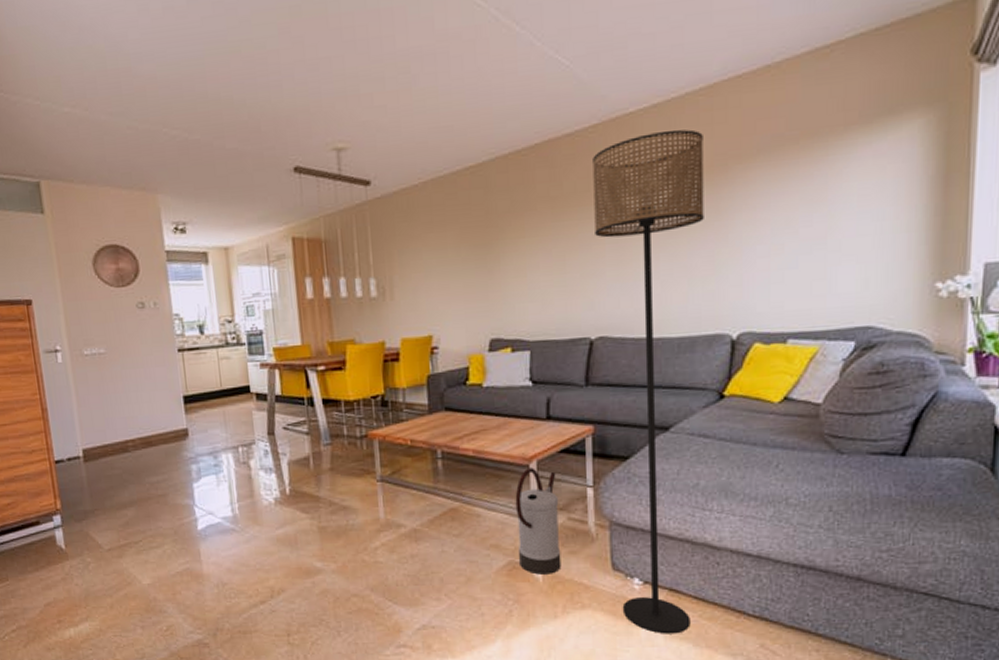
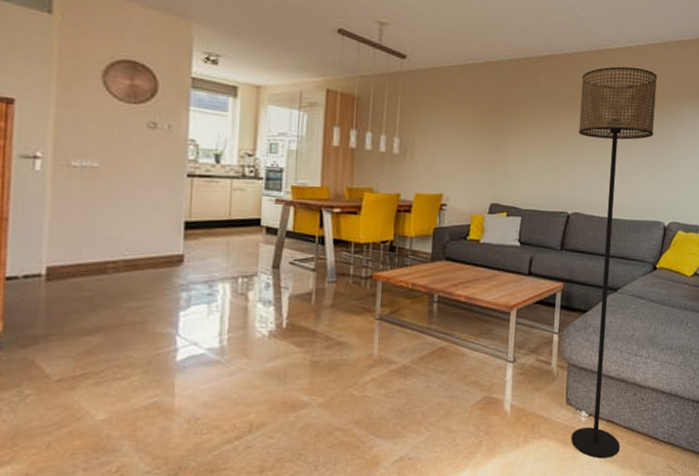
watering can: present [515,467,562,575] -> none [493,315,531,408]

